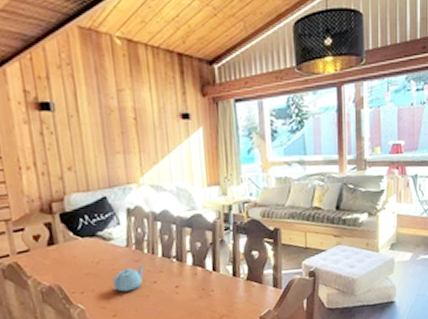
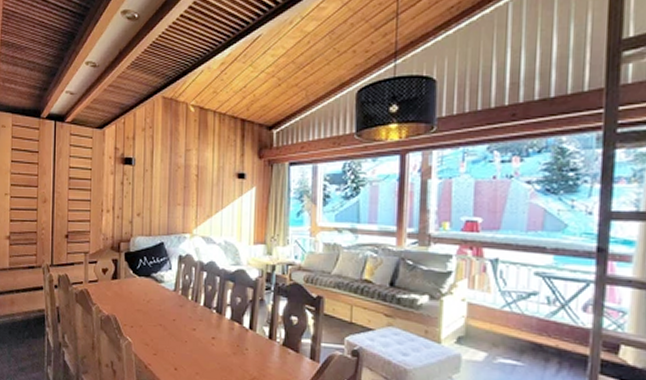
teapot: present [112,264,144,292] -> none [158,310,186,334]

